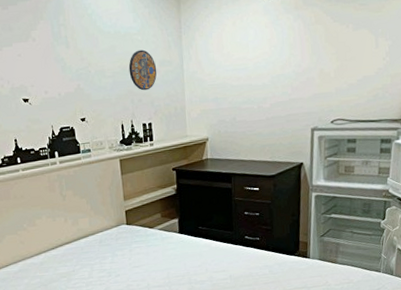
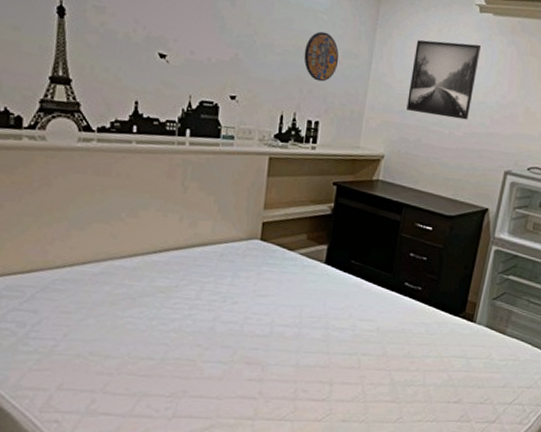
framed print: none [216,26,272,97] -> present [406,40,482,120]

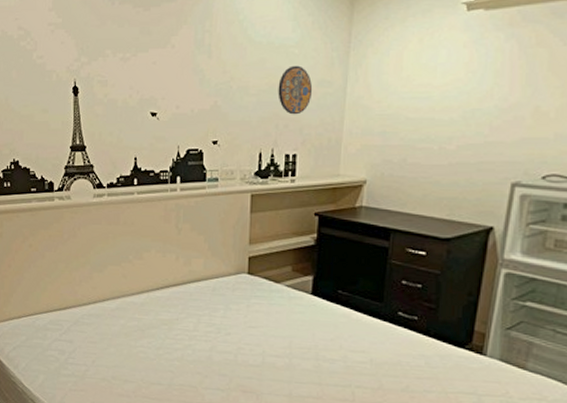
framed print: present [406,40,482,120] -> none [388,46,472,132]

